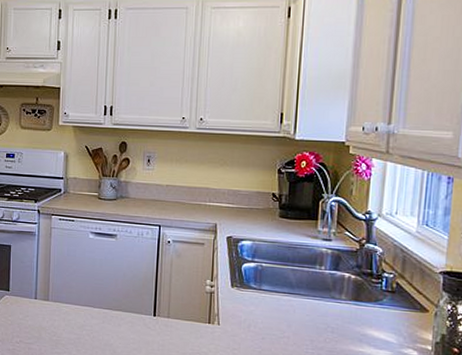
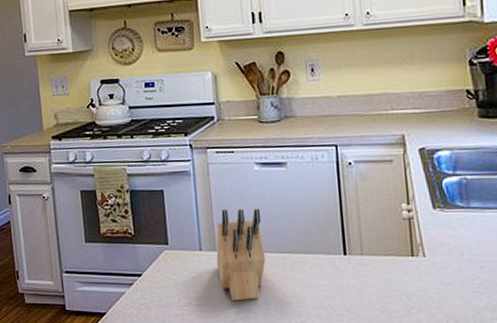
knife block: none [48,267,90,344] -> present [216,208,266,301]

